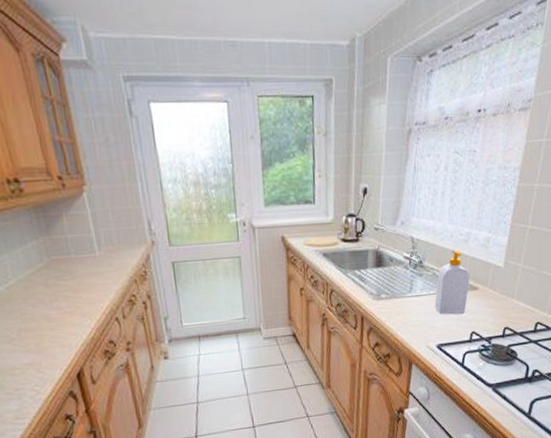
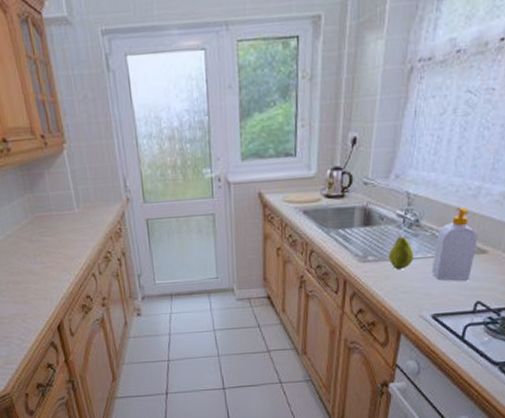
fruit: none [398,274,419,306] -> present [388,234,413,270]

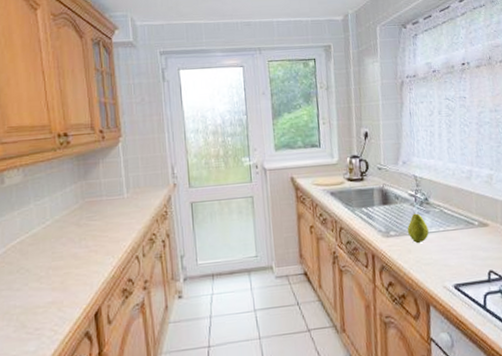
soap bottle: present [431,207,478,282] -> none [444,187,480,253]

